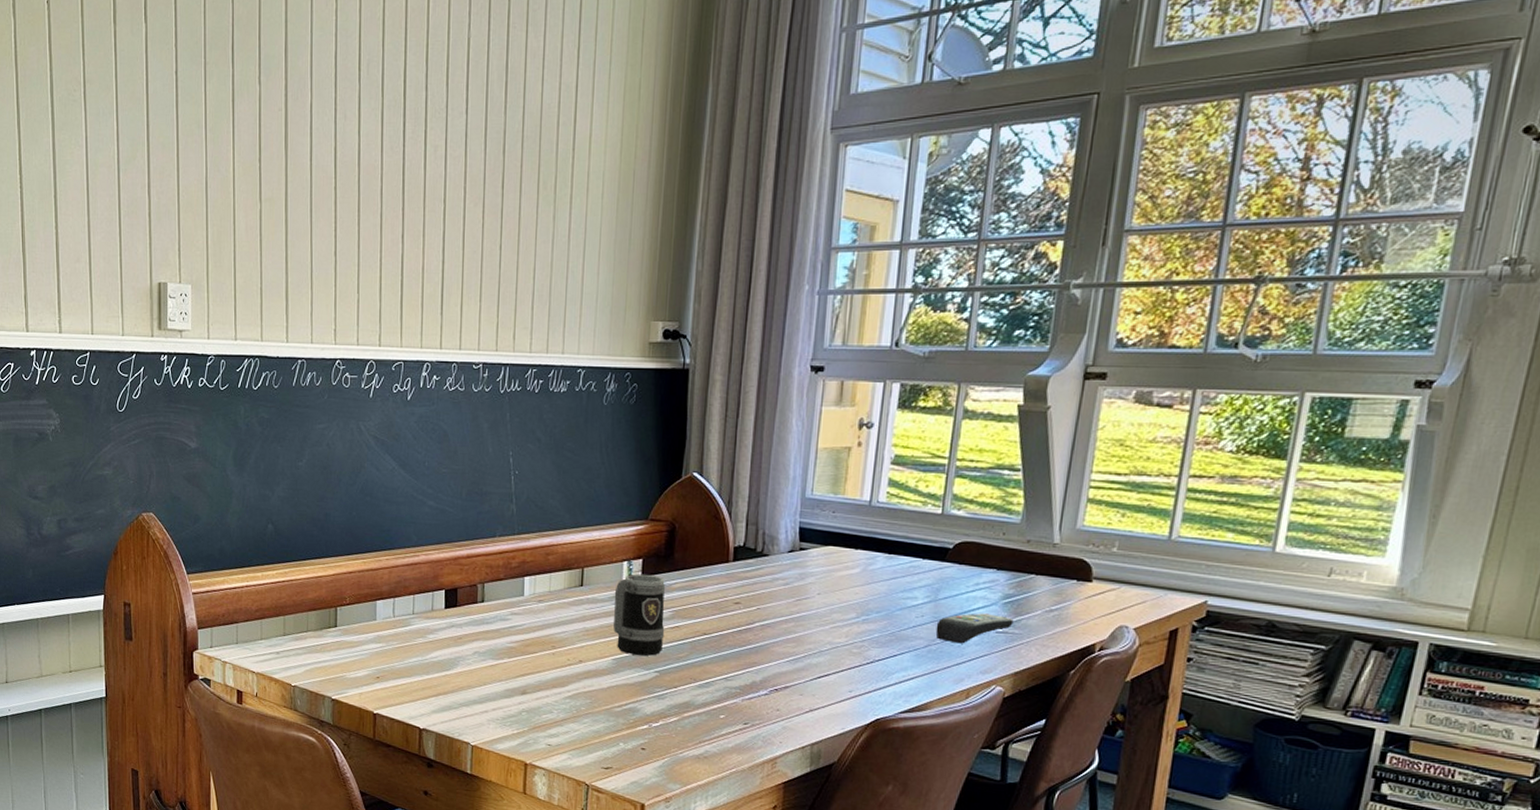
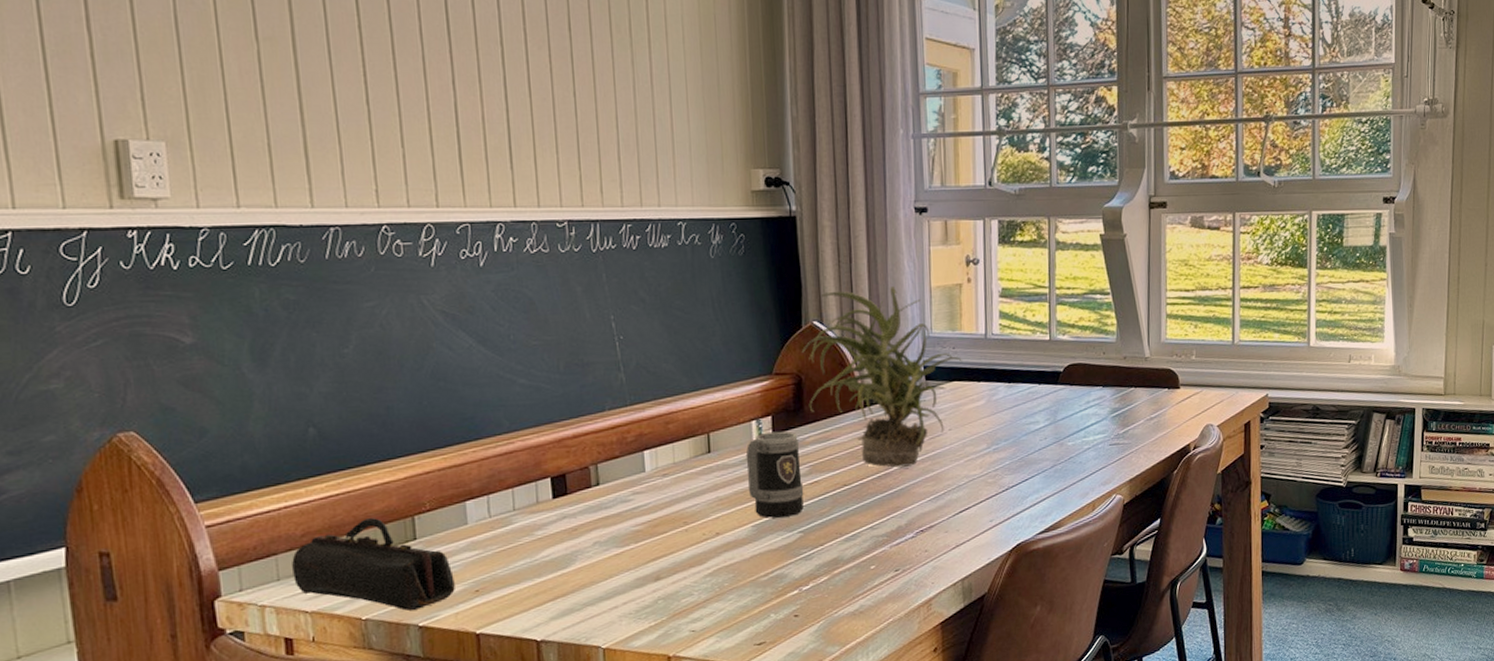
pencil case: none [247,604,362,685] -> present [292,518,455,611]
potted plant: none [678,445,841,625] -> present [801,287,962,468]
remote control: present [935,613,1014,644] -> none [1058,428,1123,460]

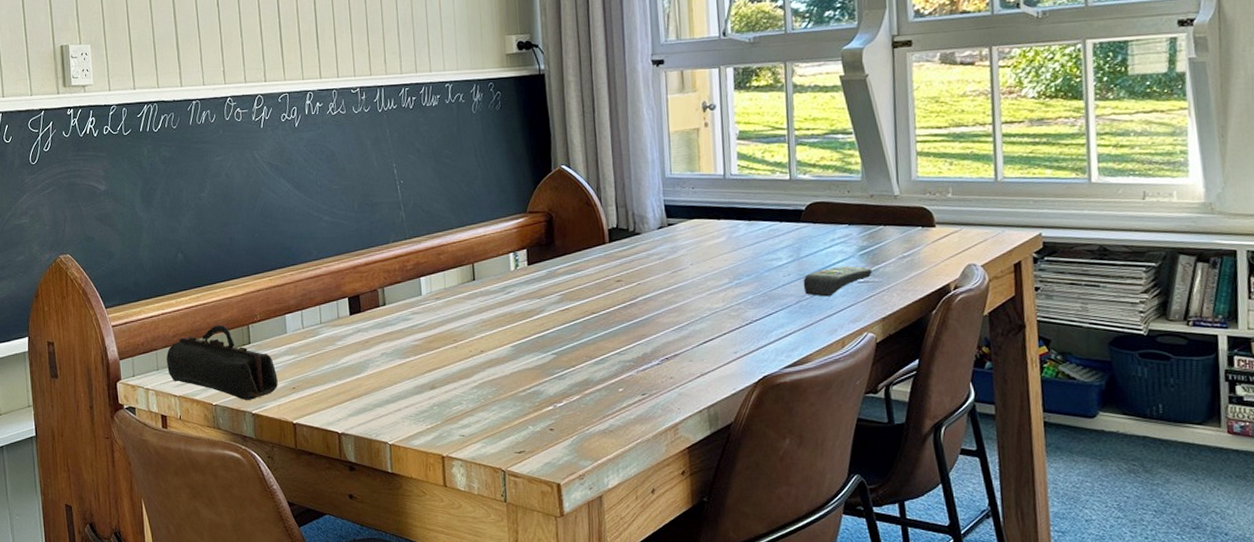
mug: present [745,431,804,518] -> none [505,263,557,340]
potted plant: present [801,287,962,468] -> none [551,133,702,298]
remote control: none [1058,428,1123,460] -> present [803,266,872,297]

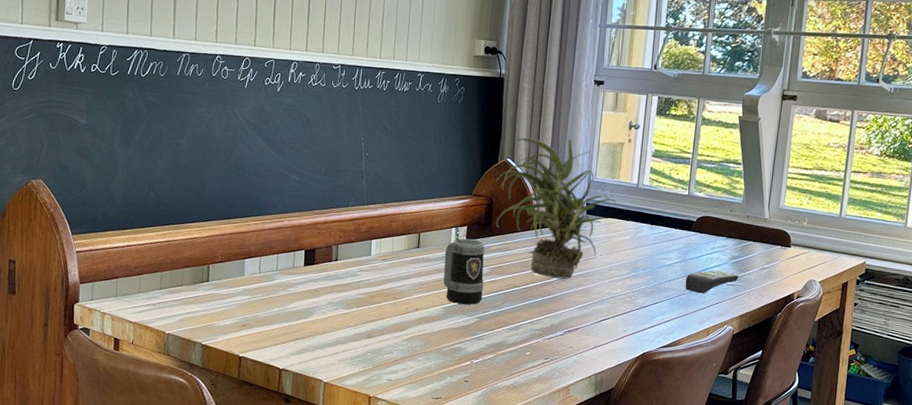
pencil case: present [166,325,278,400] -> none [126,262,230,332]
mug: none [505,263,557,340] -> present [443,238,485,305]
potted plant: none [551,133,702,298] -> present [495,137,617,279]

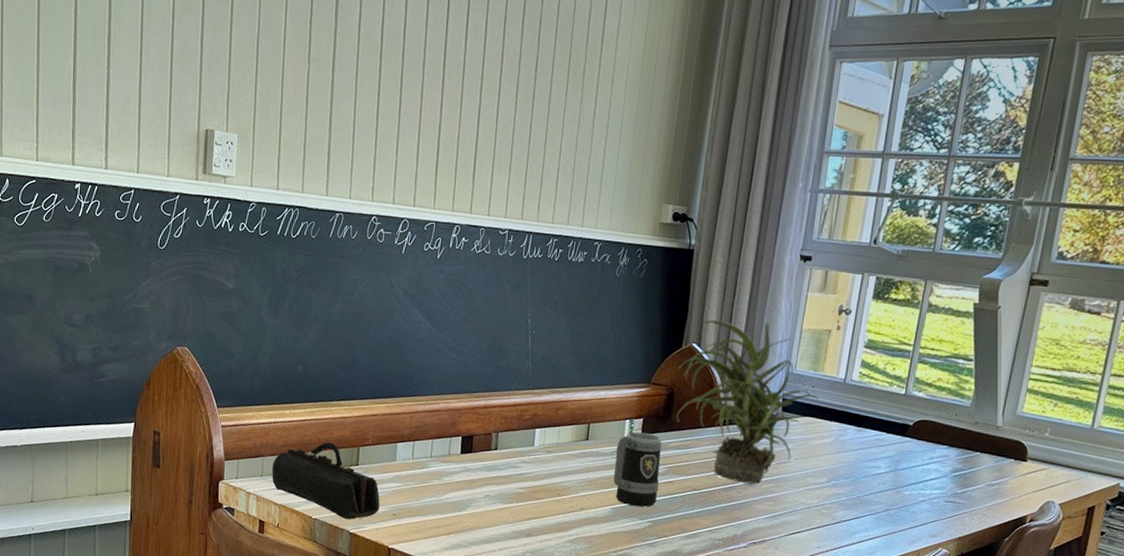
pencil case: none [126,262,230,332] -> present [272,442,380,519]
remote control: present [685,270,739,294] -> none [894,483,960,510]

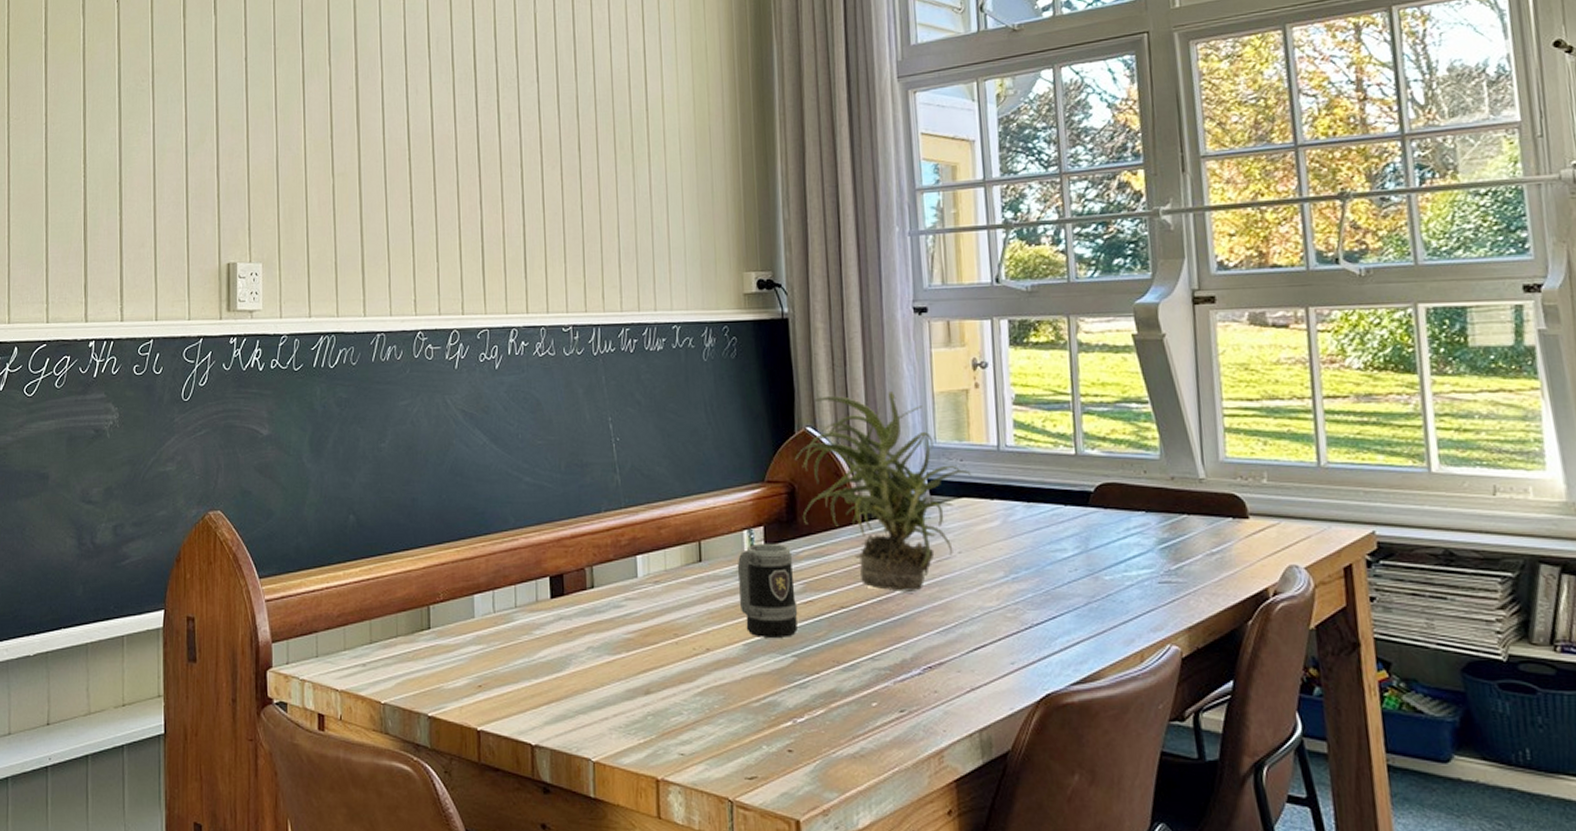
pencil case: present [272,442,380,519] -> none [329,604,461,699]

